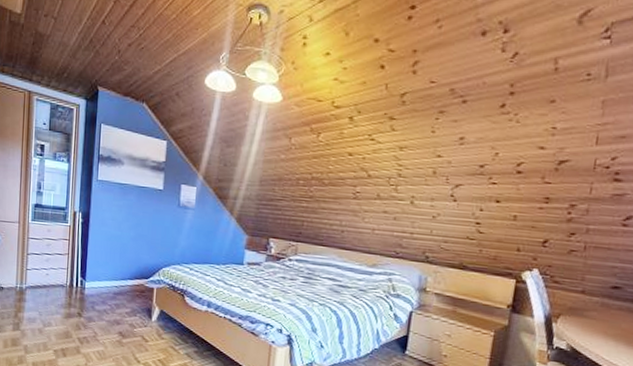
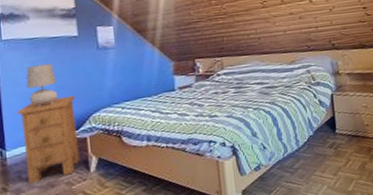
nightstand: none [99,244,150,318] -> present [17,95,80,184]
table lamp: none [111,209,138,250] -> present [26,63,59,107]

